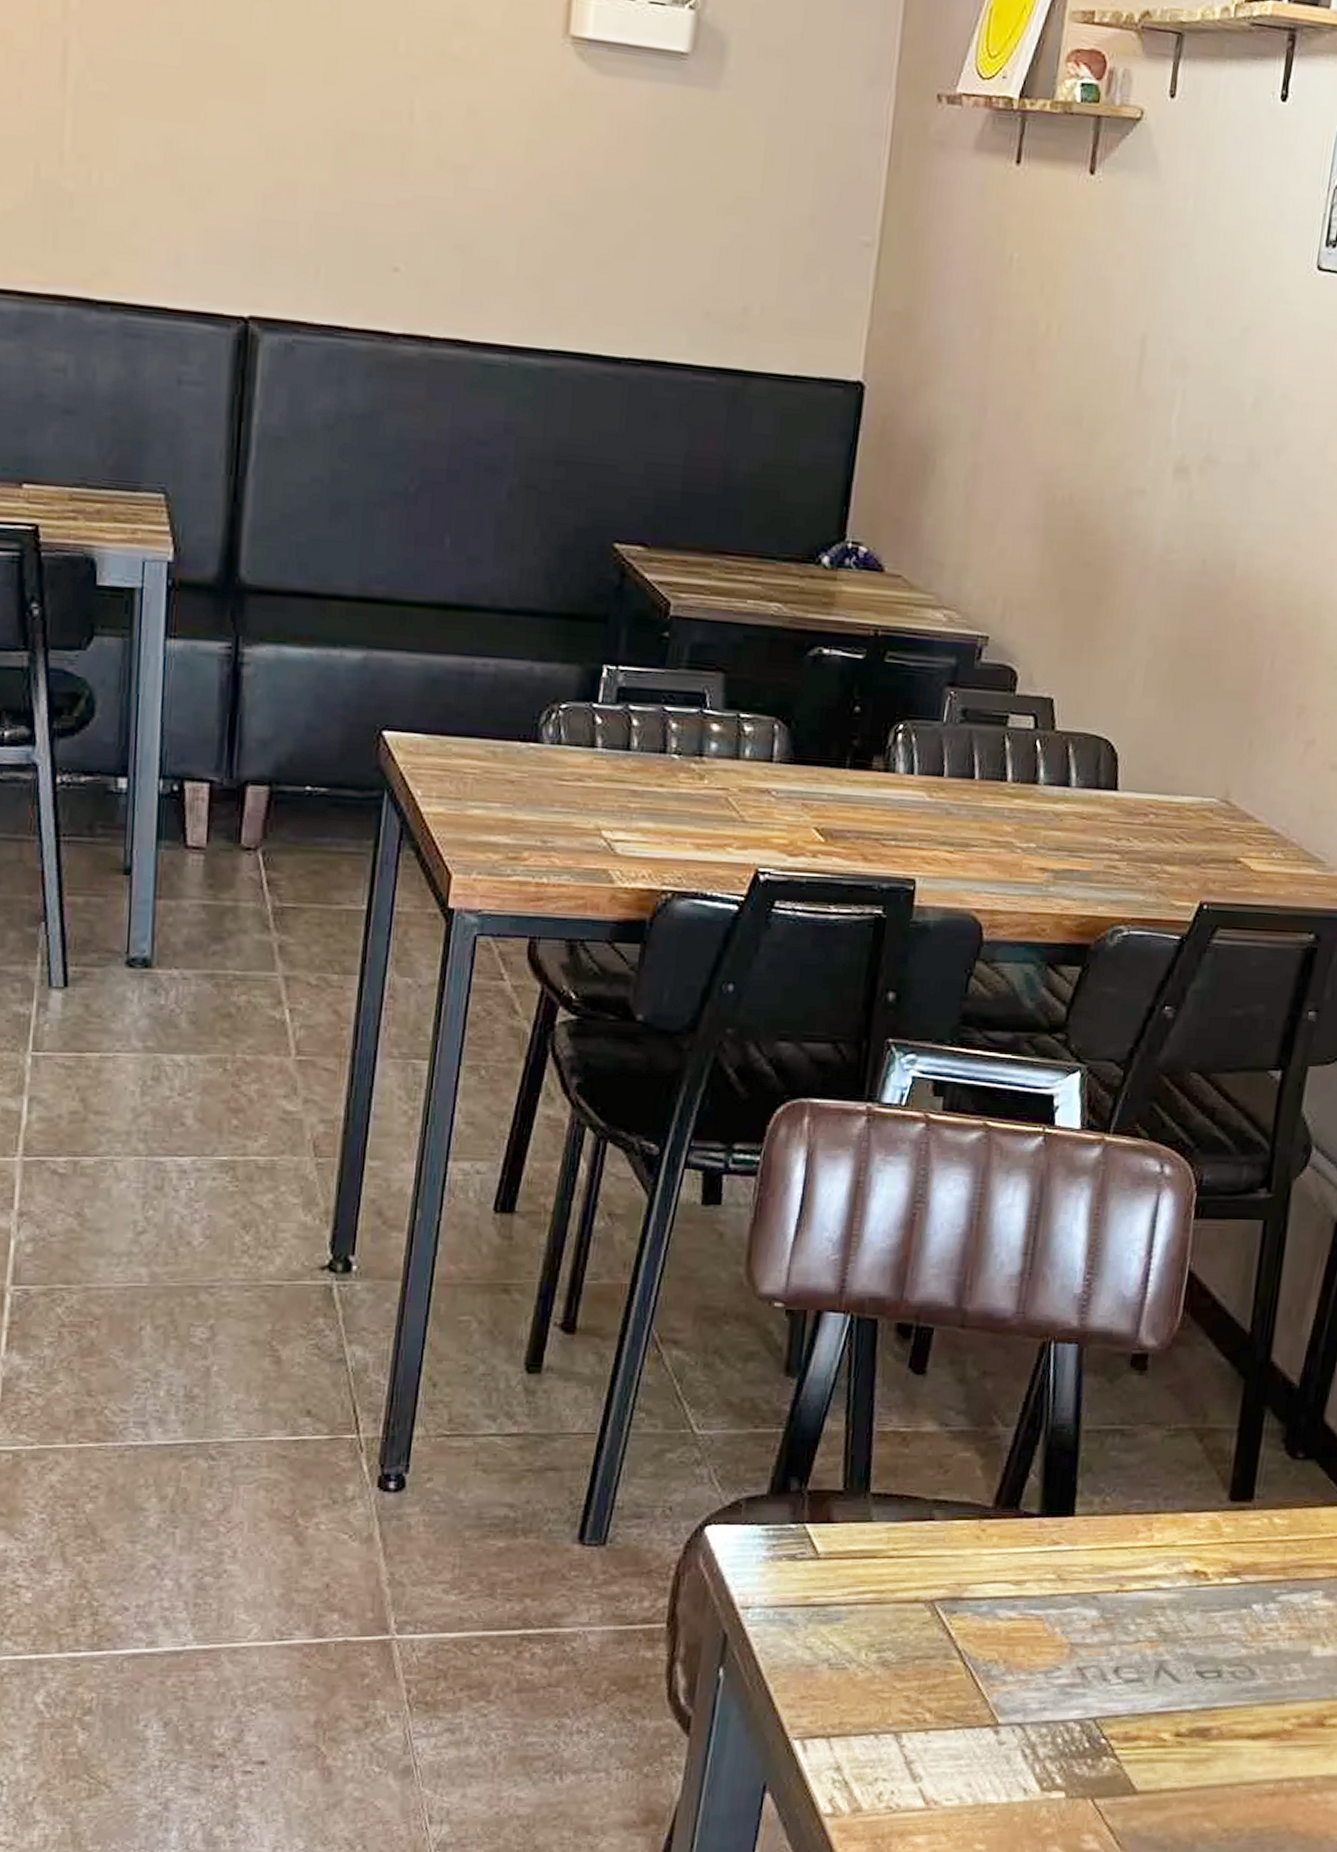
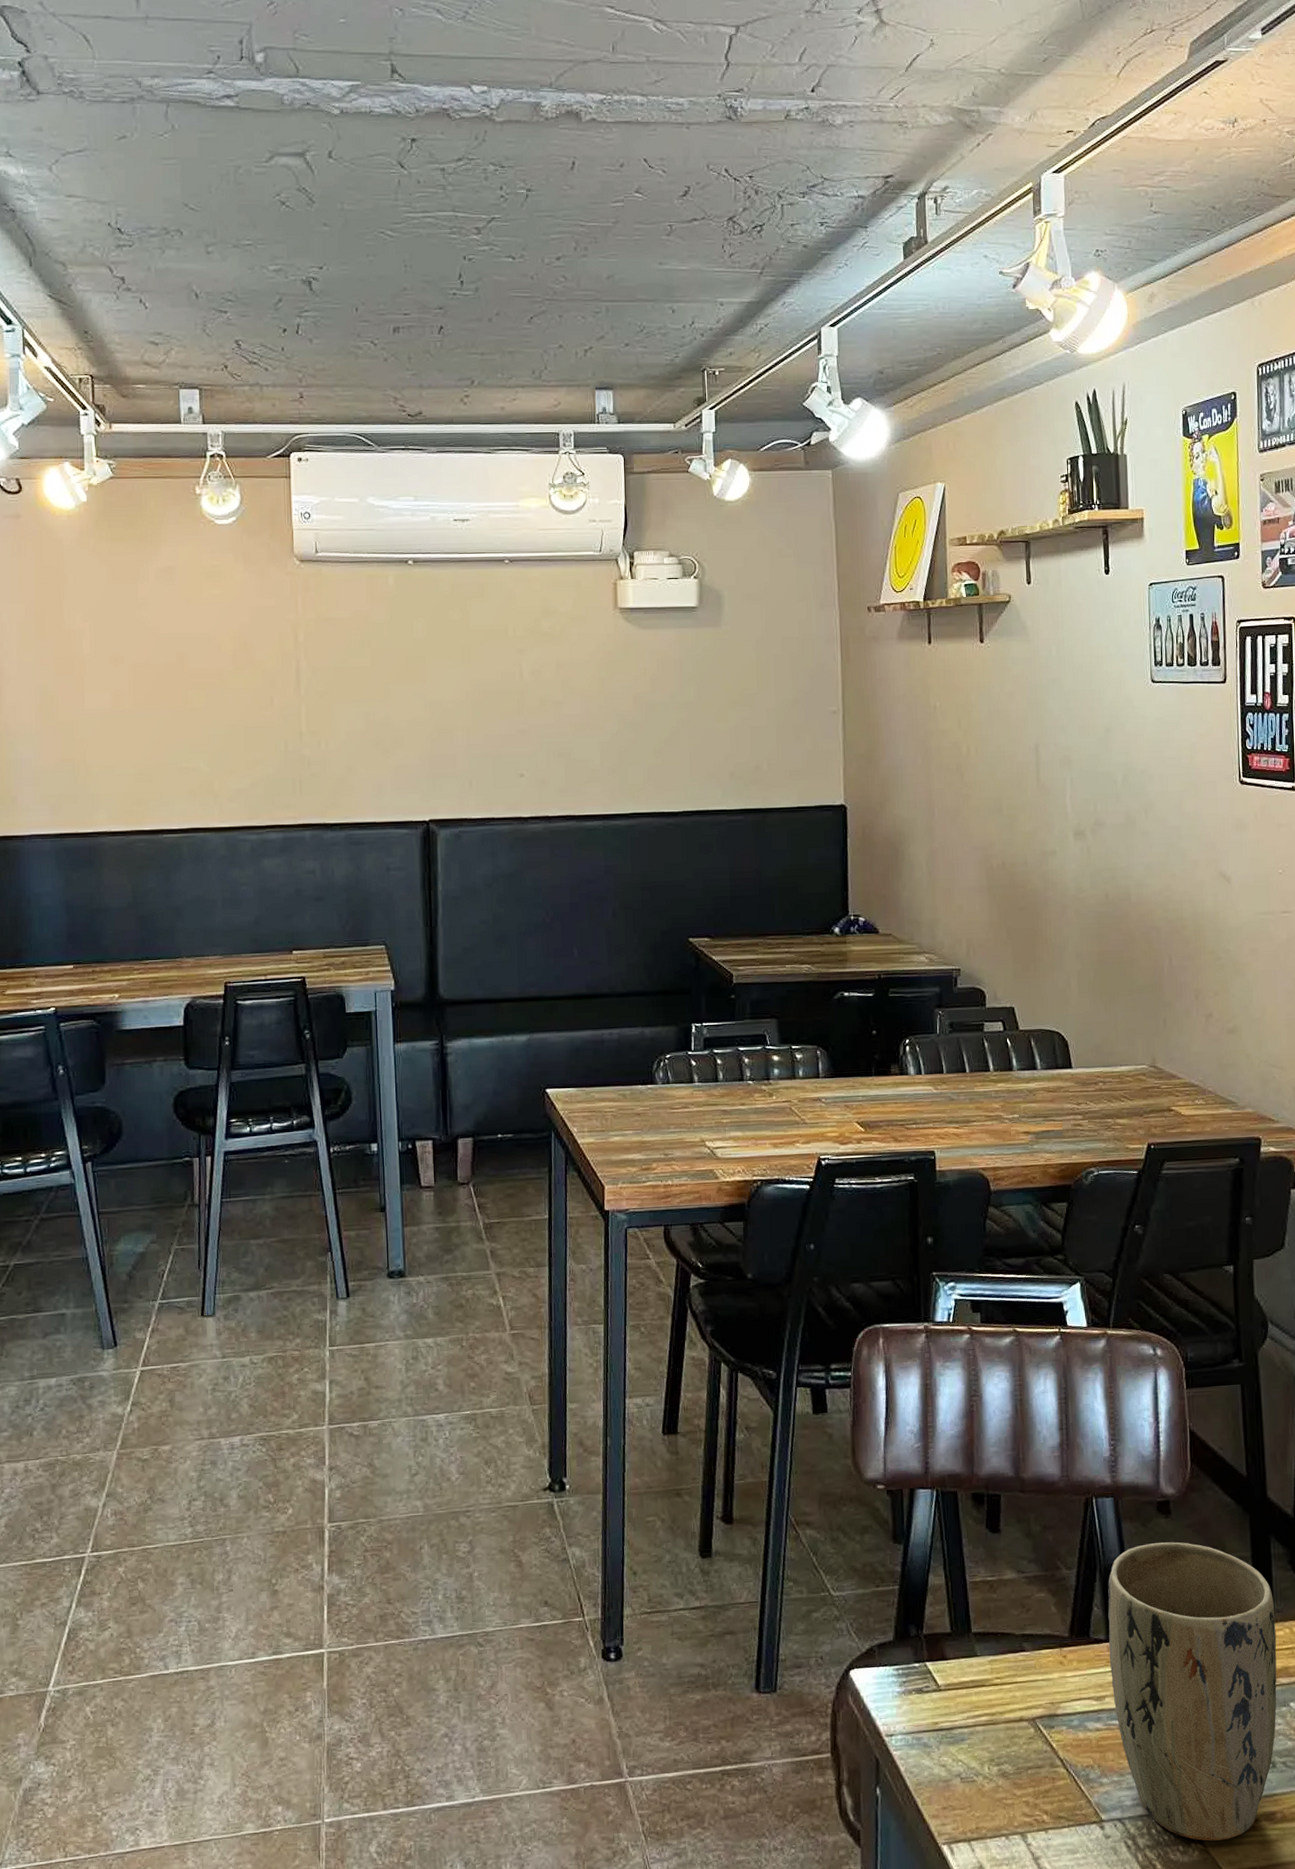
plant pot: none [1036,1404,1256,1756] -> present [1108,1542,1277,1841]

